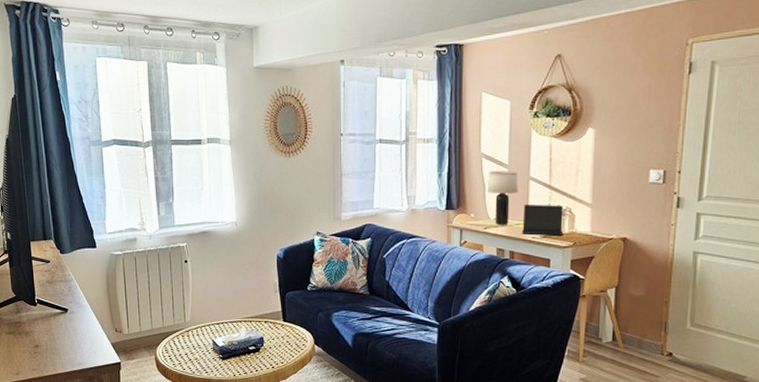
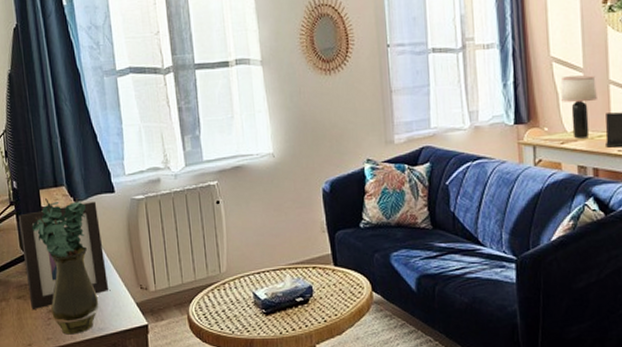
picture frame: none [11,254,88,344] -> present [18,201,109,309]
vase: none [22,249,79,367] -> present [31,197,99,335]

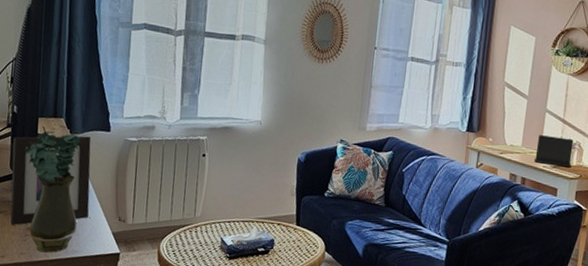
table lamp: present [560,75,597,139] -> none [506,100,537,152]

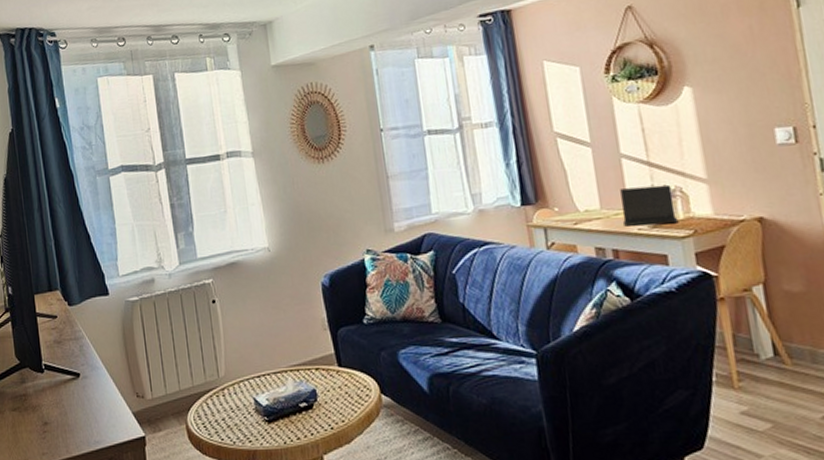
picture frame: present [10,136,91,225] -> none [13,305,105,422]
vase: present [24,126,80,253] -> none [26,301,95,449]

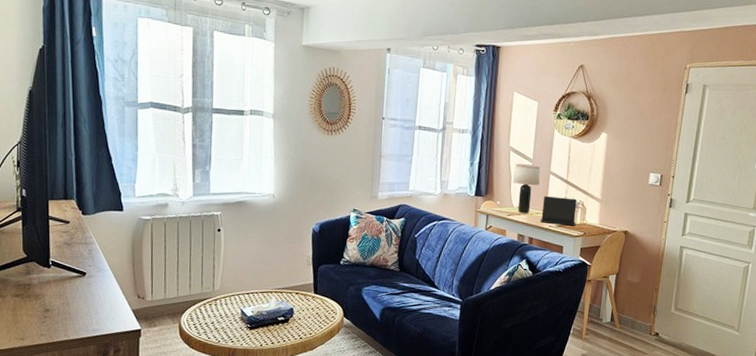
table lamp: none [567,149,609,218] -> present [513,164,541,214]

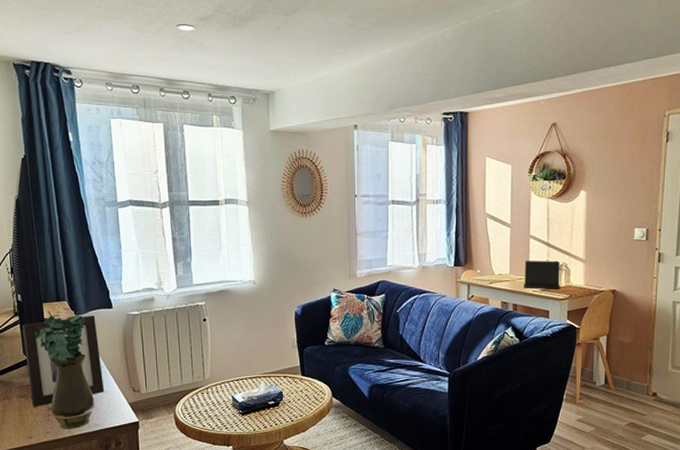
picture frame: none [24,216,108,308] -> present [22,315,105,407]
vase: none [37,209,96,333] -> present [34,311,95,429]
table lamp: present [513,164,541,214] -> none [492,230,520,280]

